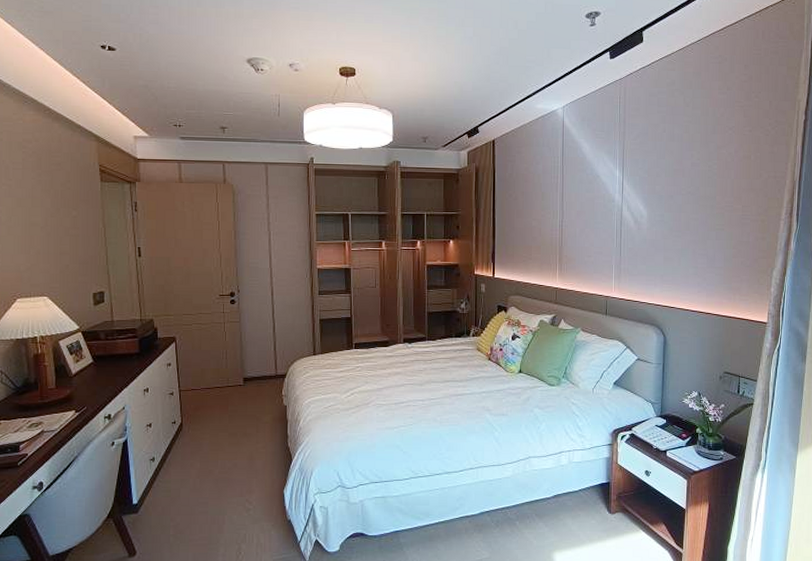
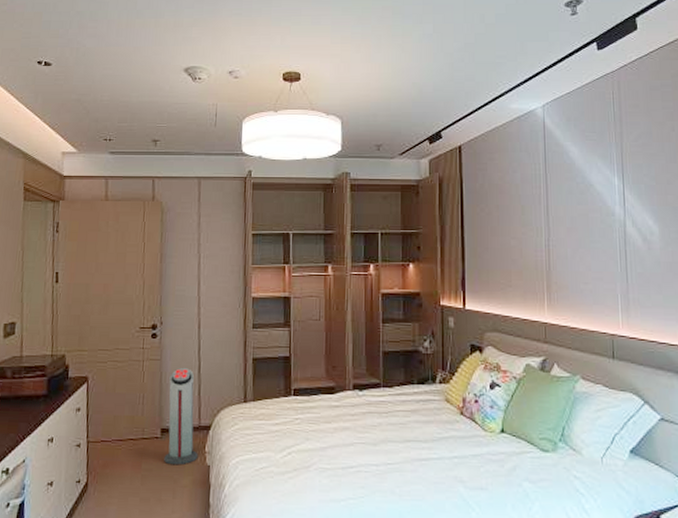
air purifier: none [247,329,276,407] -> present [164,368,199,466]

